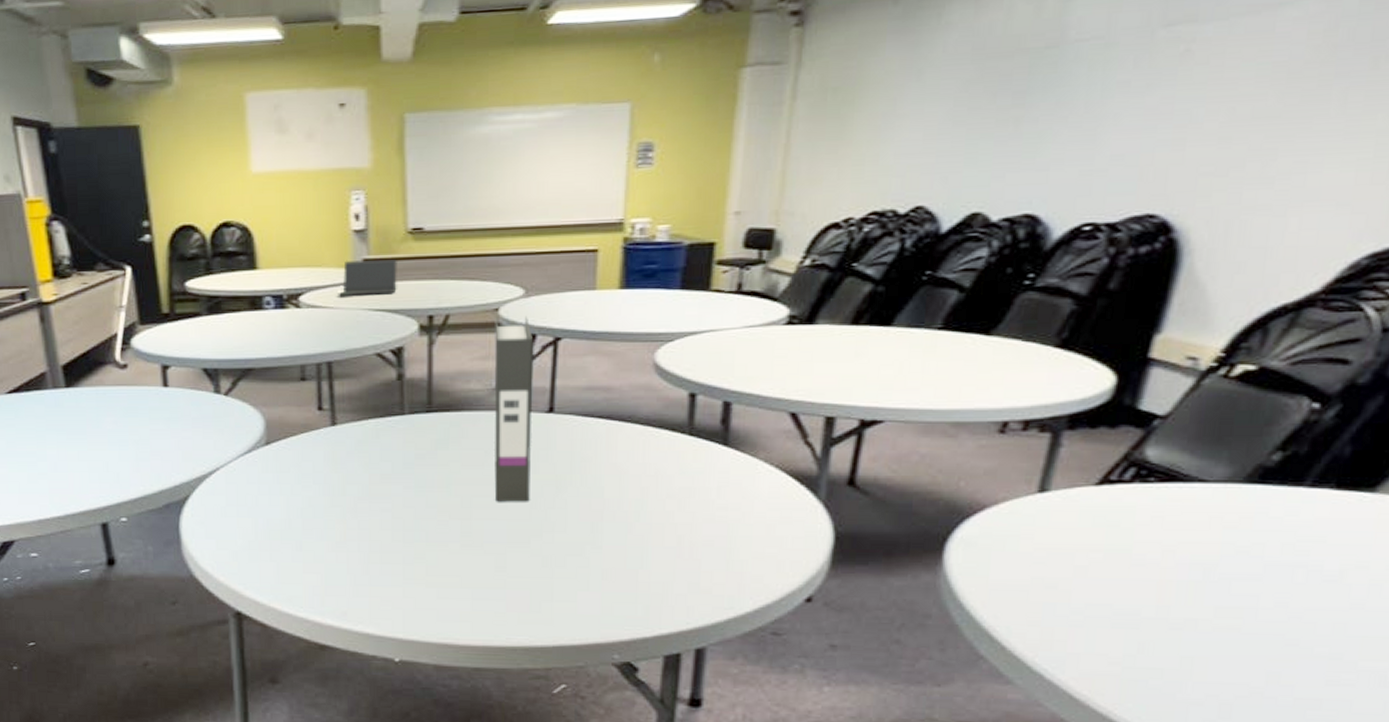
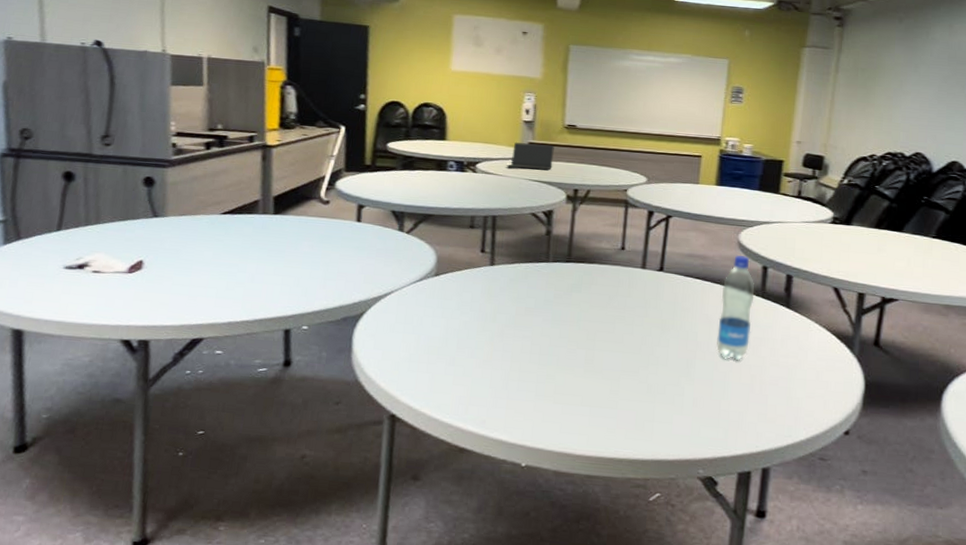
binder: present [493,315,533,502] -> none [614,196,651,339]
bottle: none [630,382,680,520] -> present [717,255,755,361]

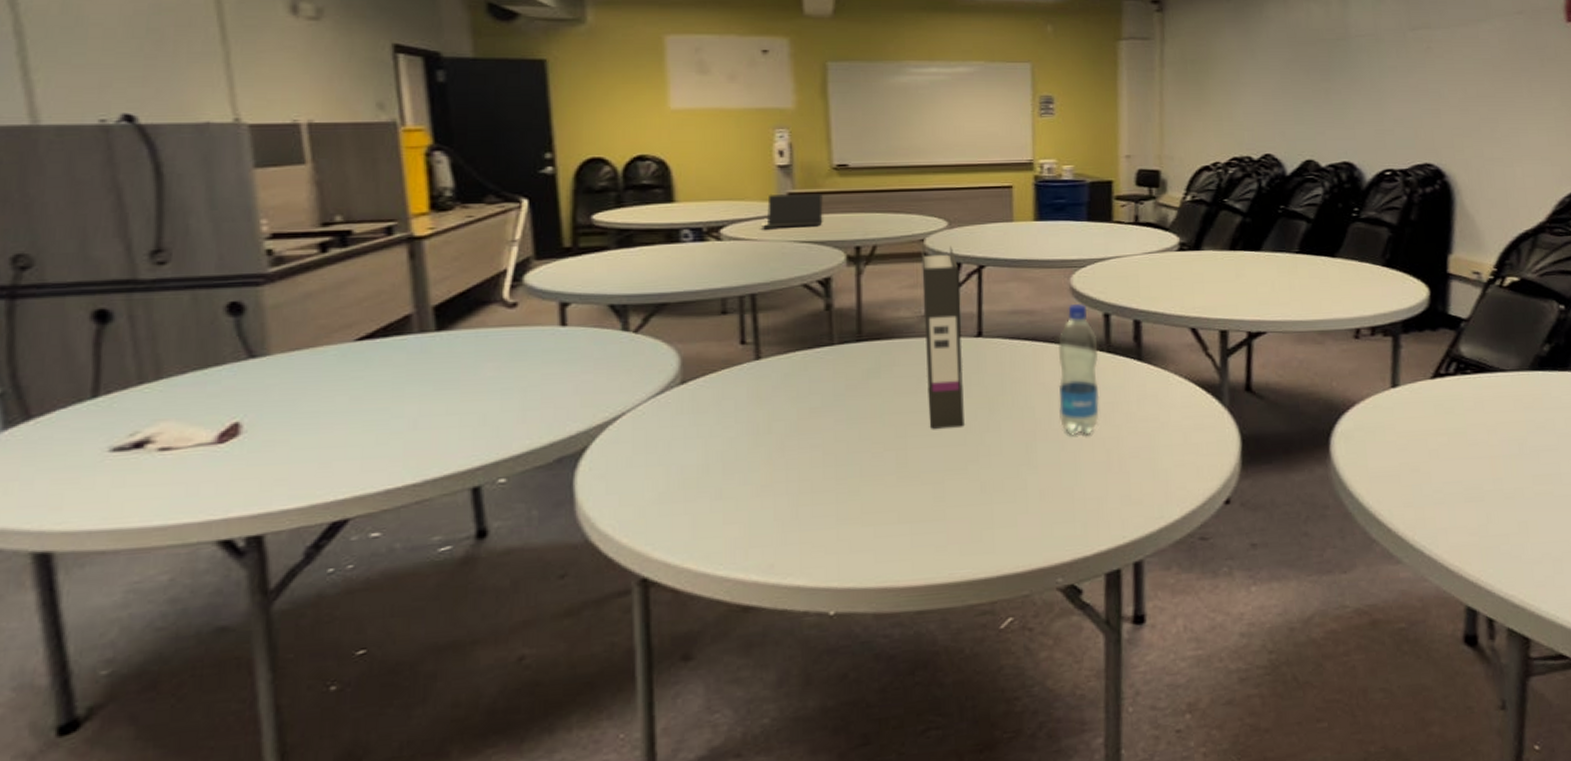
binder: none [614,196,651,339] -> present [921,245,965,429]

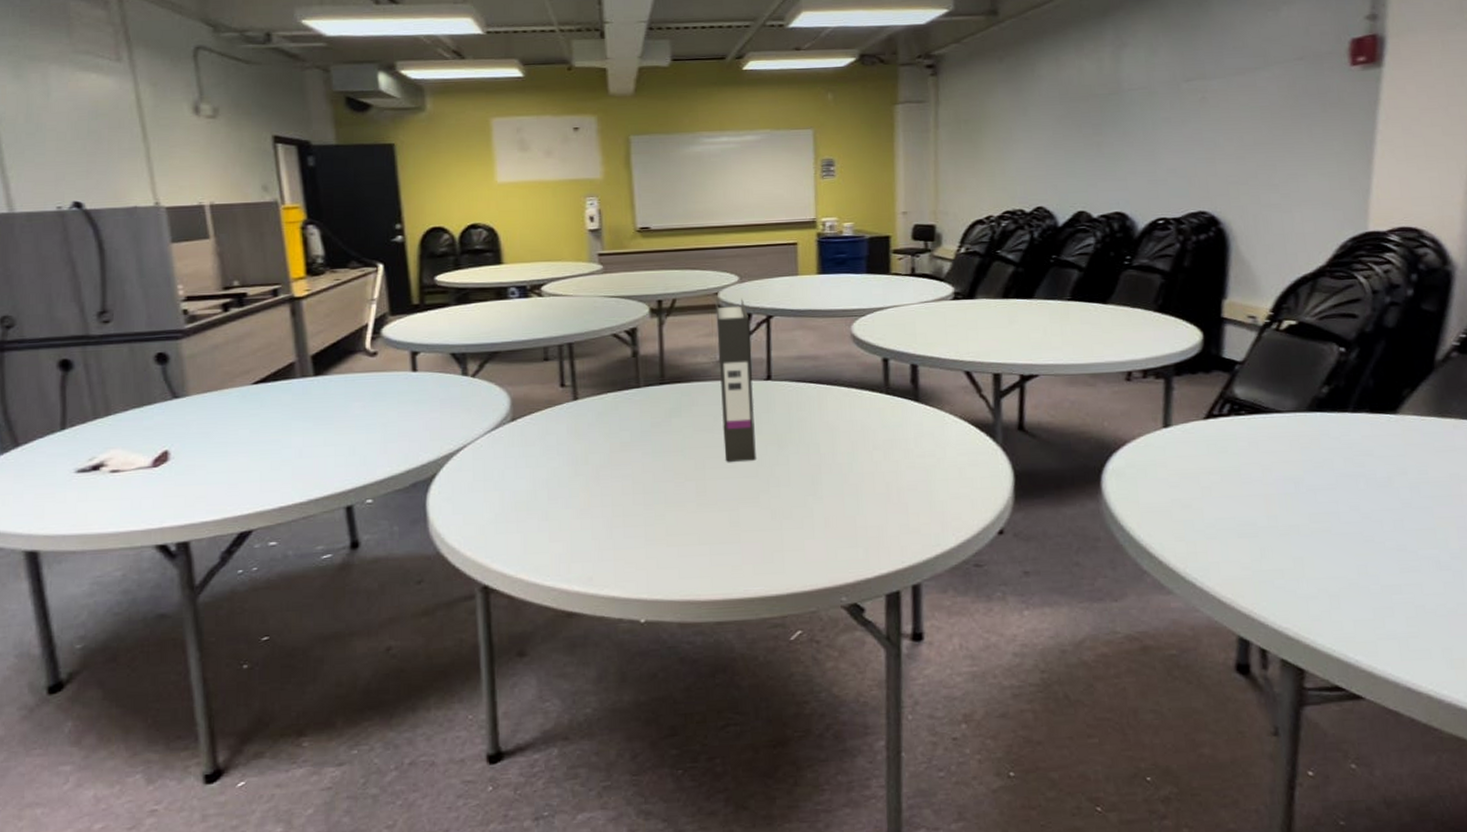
laptop: present [762,192,823,230] -> none [576,252,629,286]
bottle: present [1058,304,1100,435] -> none [841,350,880,469]

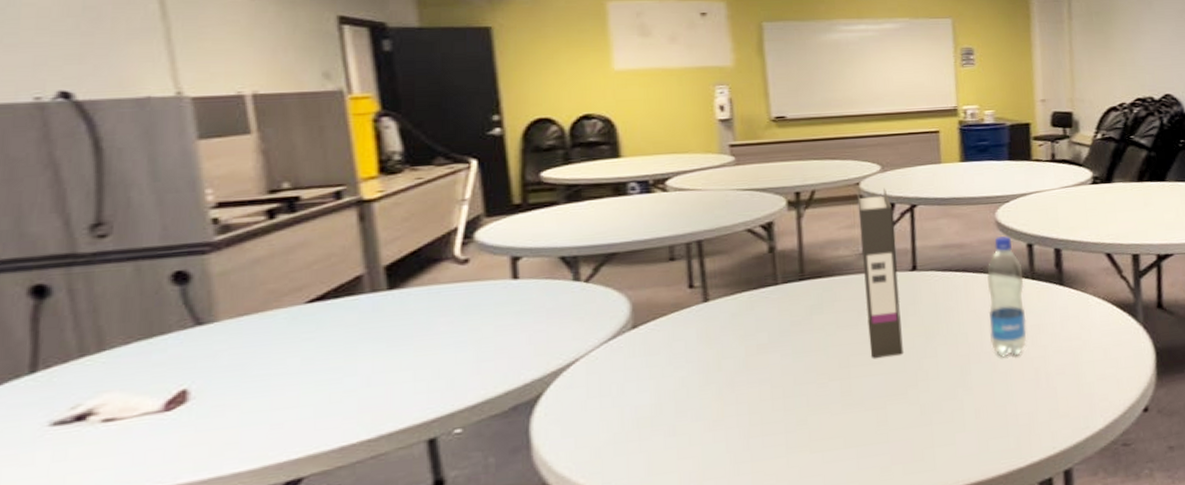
bottle: none [841,350,880,469] -> present [987,236,1027,357]

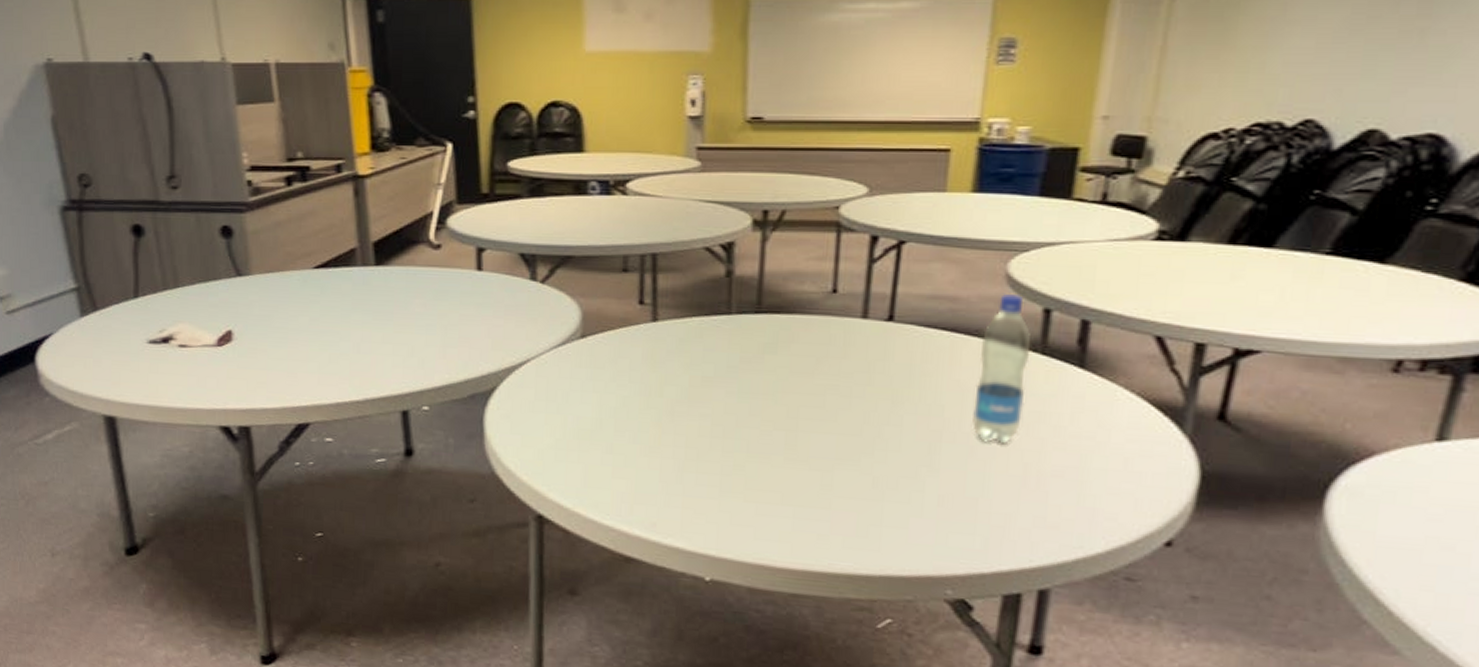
binder: present [857,187,903,358] -> none [824,215,875,416]

